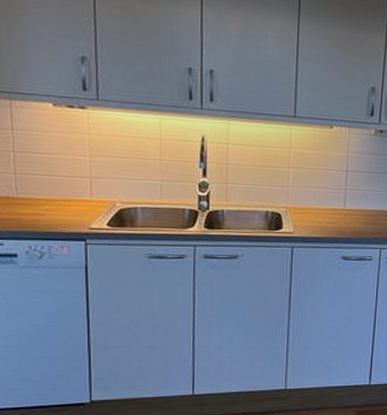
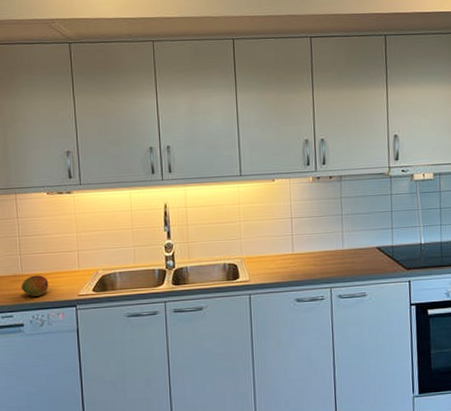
fruit: none [14,200,52,224] -> present [21,275,49,296]

